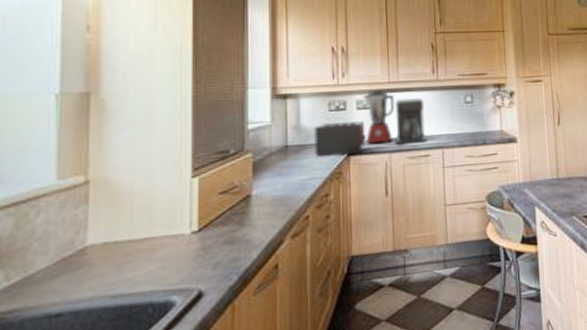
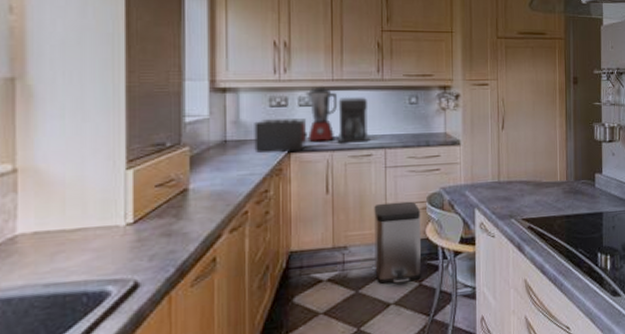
pedal bin: none [433,201,483,289] -> present [374,201,421,285]

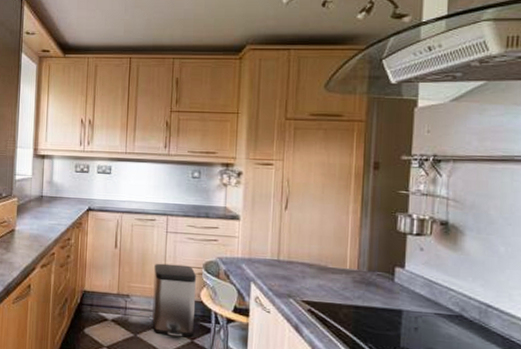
toaster: present [254,118,309,153] -> none [62,182,104,210]
blender: present [305,86,338,142] -> none [102,158,129,204]
coffee maker: present [337,96,370,145] -> none [126,167,155,210]

